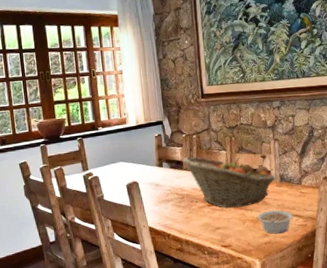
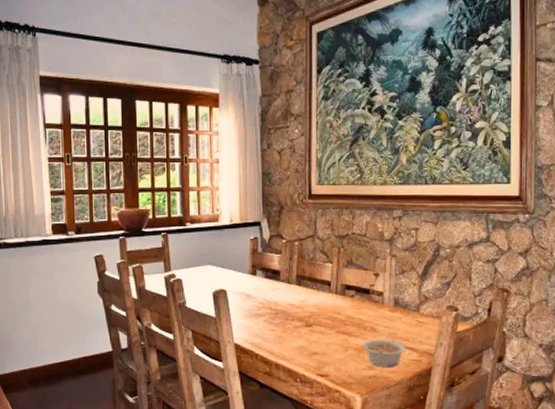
fruit basket: present [183,156,275,208] -> none [280,266,388,331]

